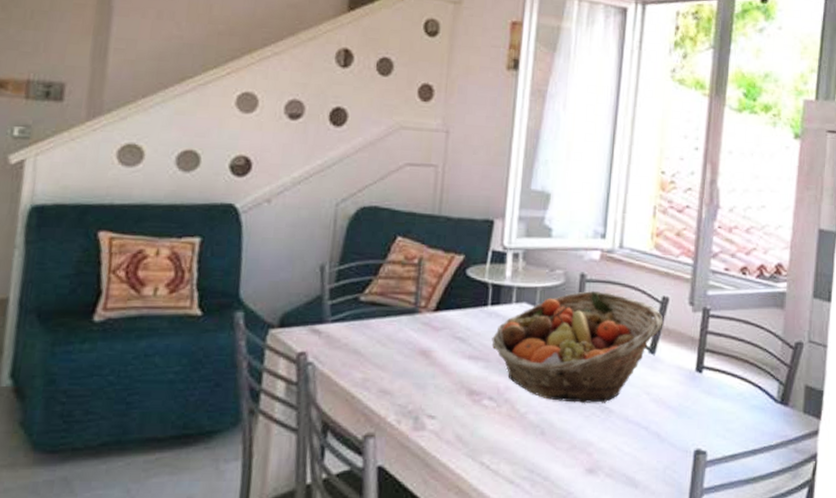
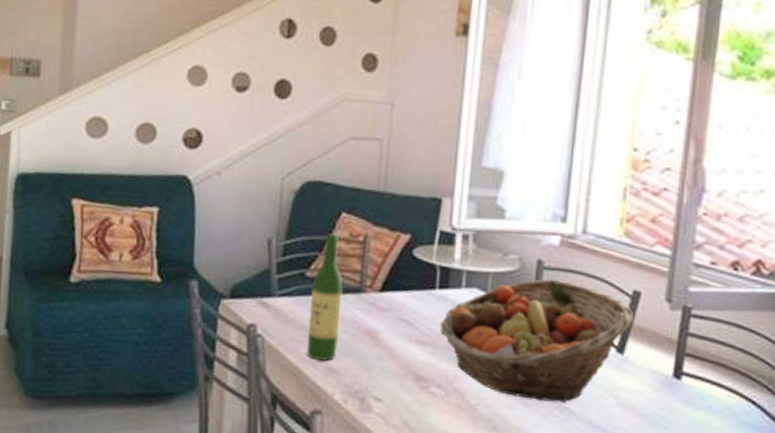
wine bottle: none [359,257,398,383] -> present [306,233,343,361]

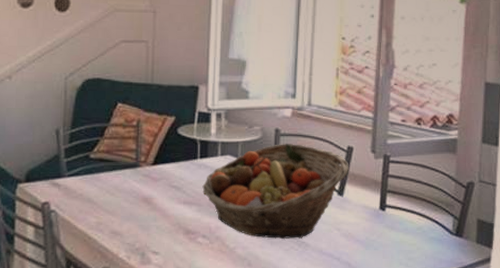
wine bottle: present [306,233,343,361] -> none [93,121,122,226]

